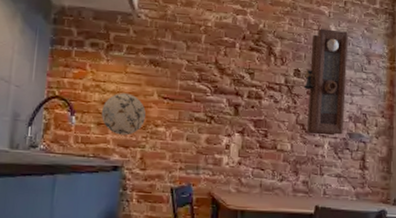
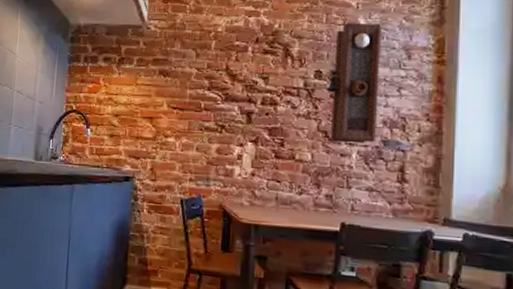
decorative plate: present [102,93,146,136] -> none [114,105,156,147]

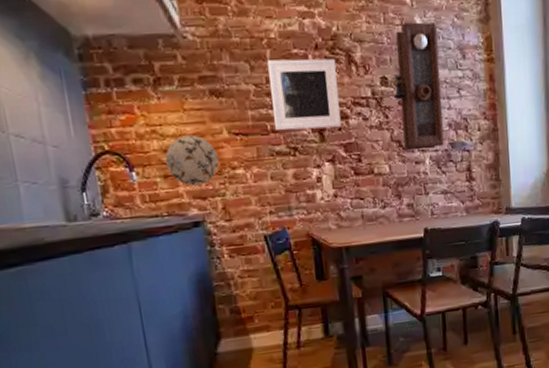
decorative plate: none [114,105,156,147] -> present [165,135,219,186]
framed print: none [207,50,273,113] -> present [268,58,341,131]

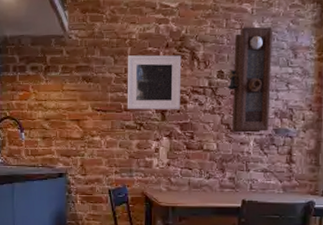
decorative plate: present [165,135,219,186] -> none [46,109,82,146]

